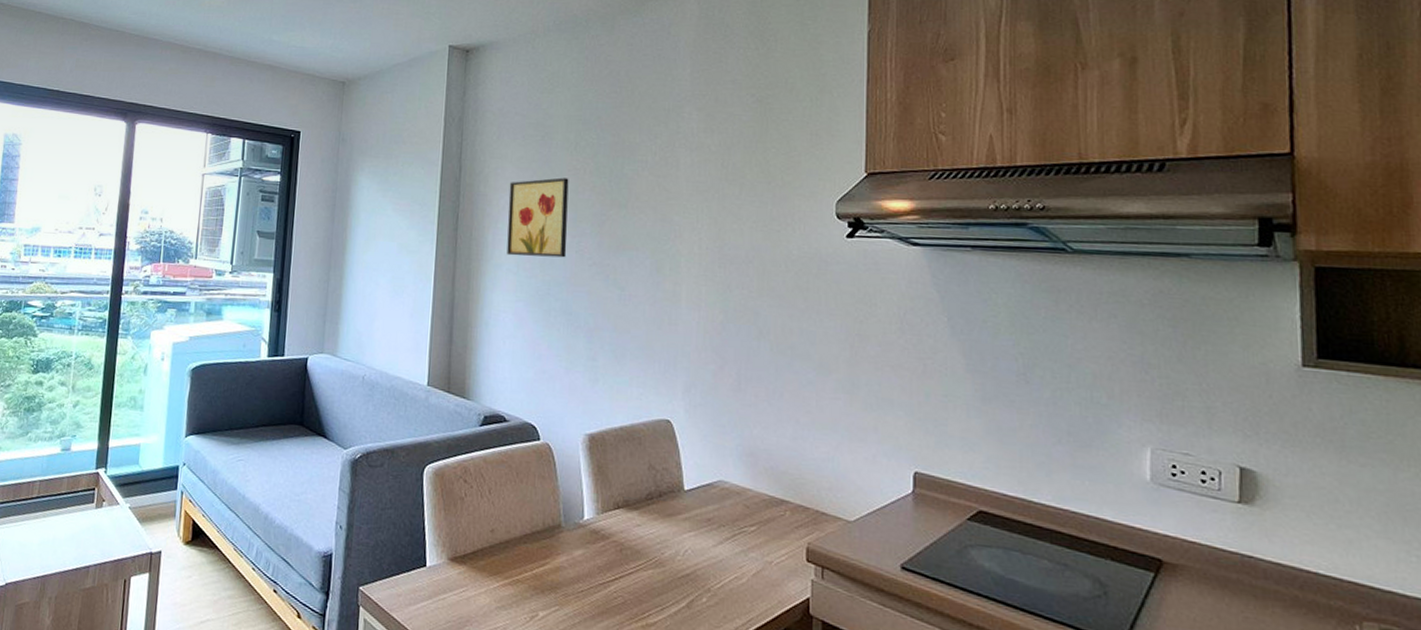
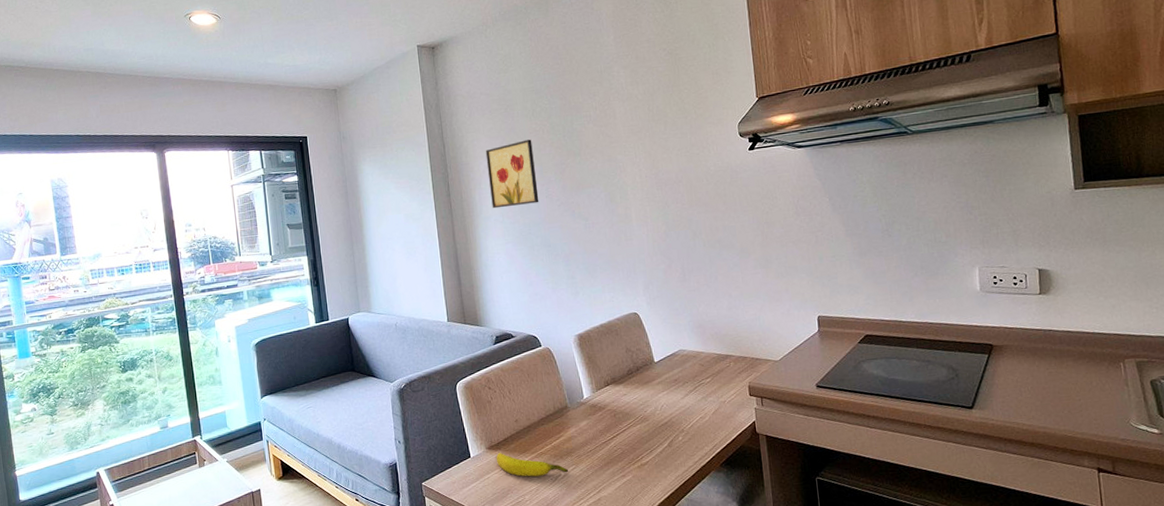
banana: none [457,568,548,614] -> present [496,453,568,477]

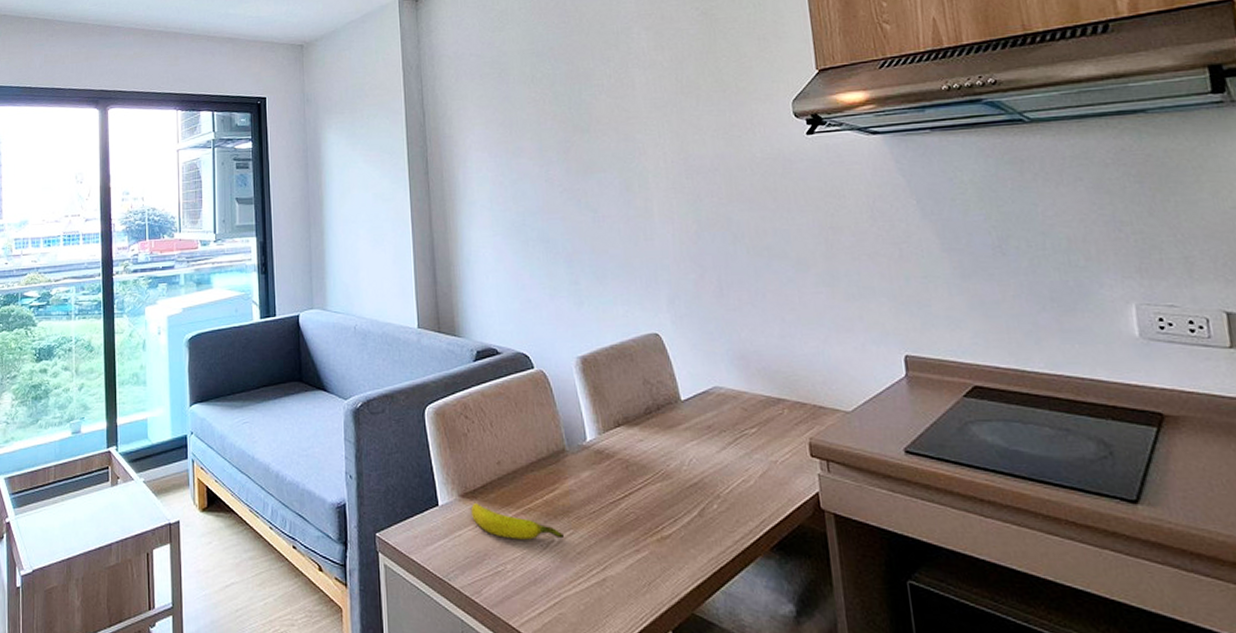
wall art: present [485,139,539,209] -> none [473,110,537,192]

